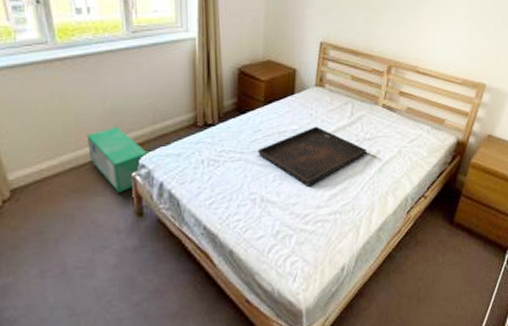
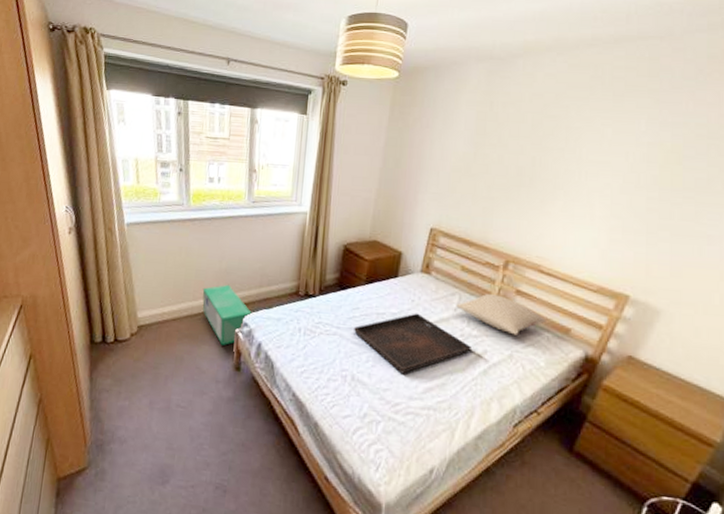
pillow: none [350,97,425,133] -> present [456,293,546,336]

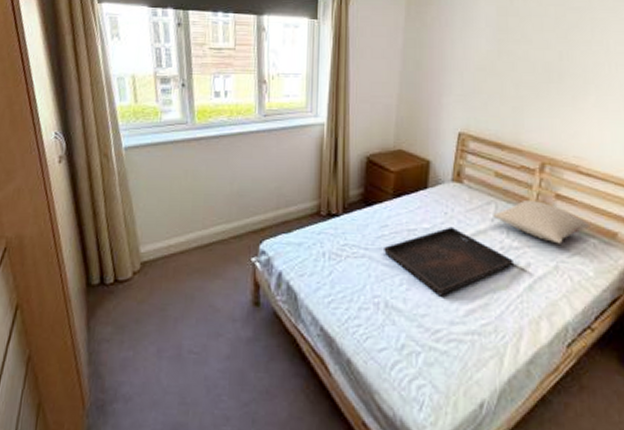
storage bin: present [202,284,252,345] -> none [213,208,269,278]

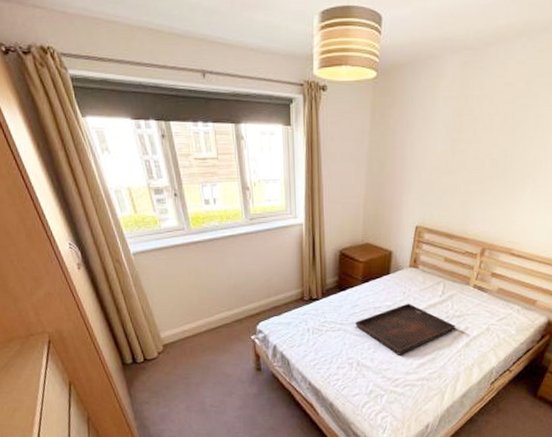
pillow: present [493,199,591,244] -> none [441,278,517,312]

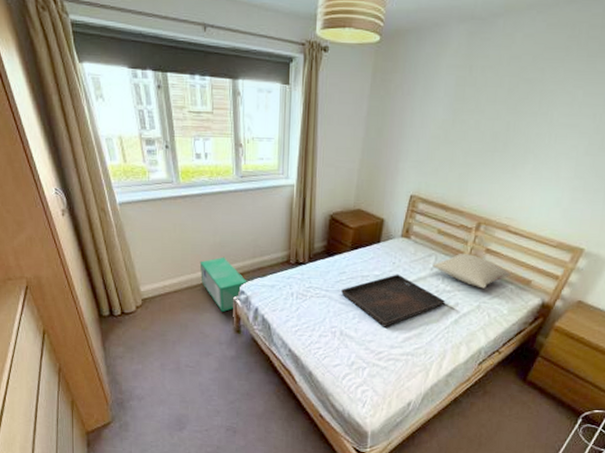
storage bin: none [216,298,264,351] -> present [199,256,247,312]
pillow: none [441,278,517,312] -> present [432,253,511,289]

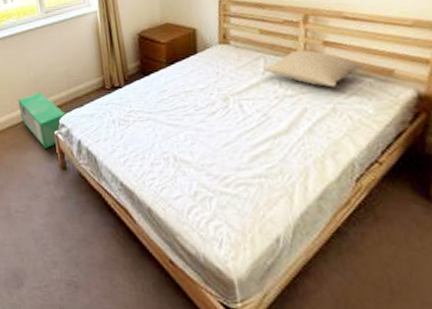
serving tray: present [341,274,445,327] -> none [165,84,290,147]

